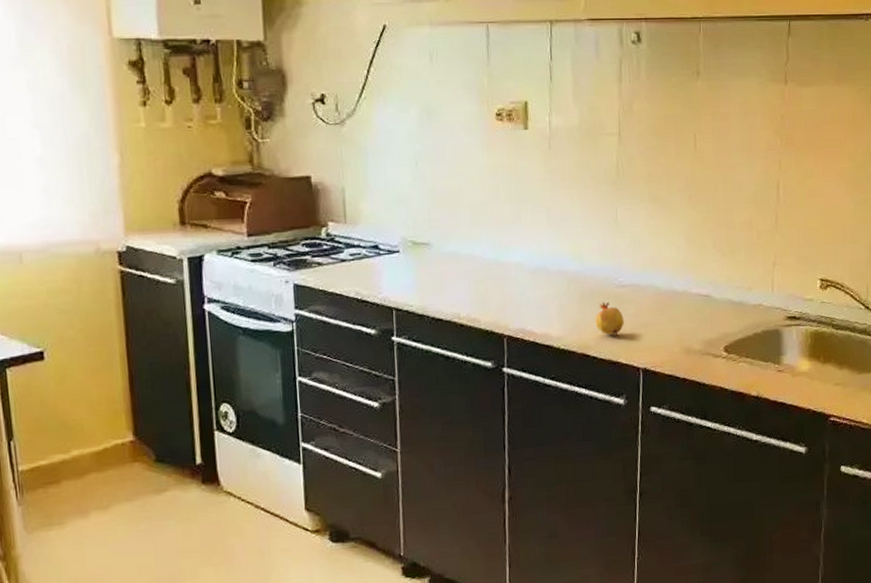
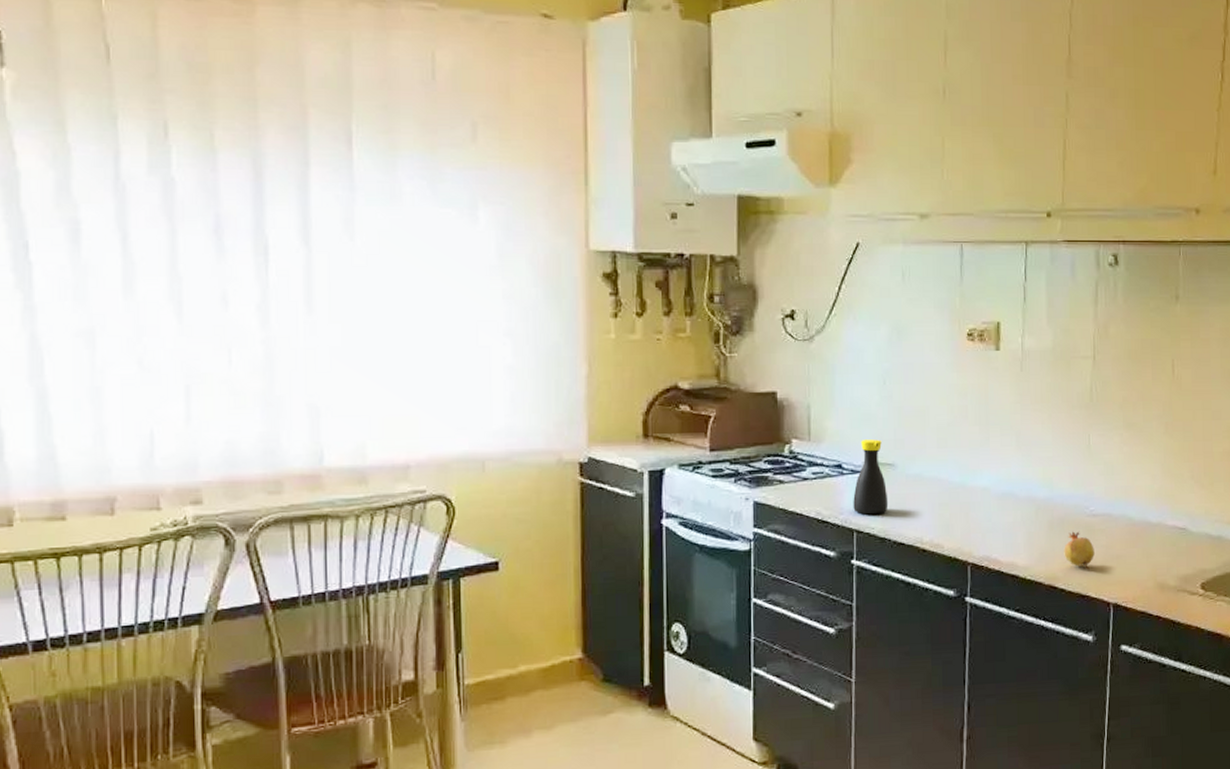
bottle: none [391,220,426,293] -> present [853,439,889,515]

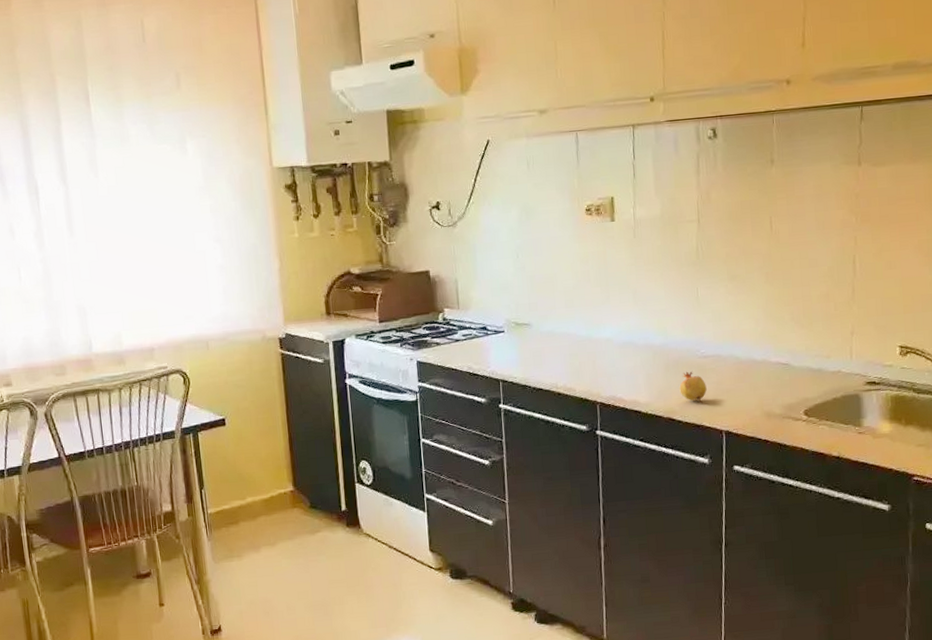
bottle: present [853,439,889,515] -> none [497,304,527,367]

